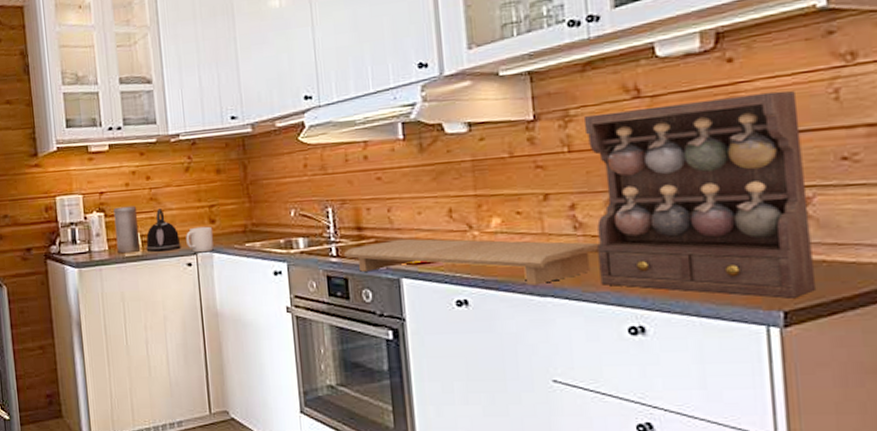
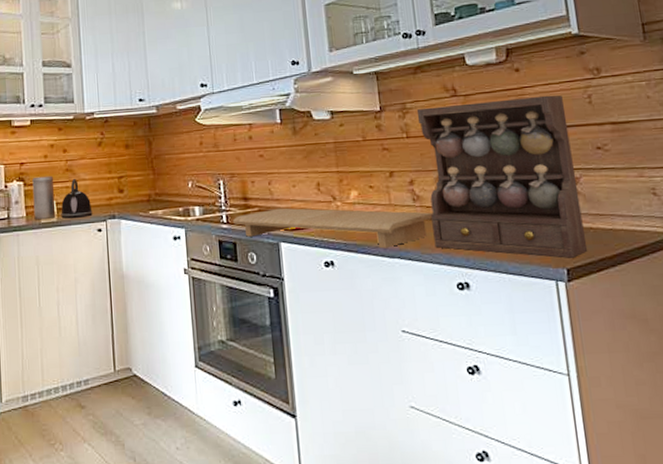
mug: present [186,226,214,253] -> none [97,195,122,220]

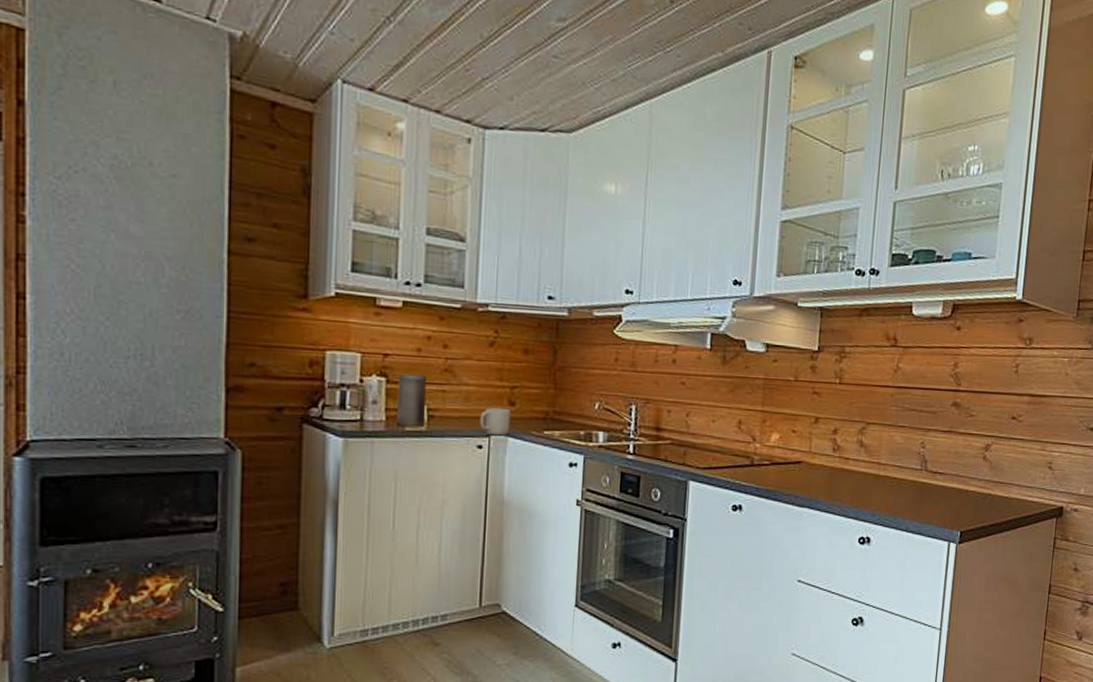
kettle: present [61,178,93,220] -> none [432,381,474,431]
mug: none [97,195,122,220] -> present [480,407,512,436]
cutting board: present [232,208,434,249] -> none [639,443,851,497]
spice rack: present [416,95,588,258] -> none [845,354,993,521]

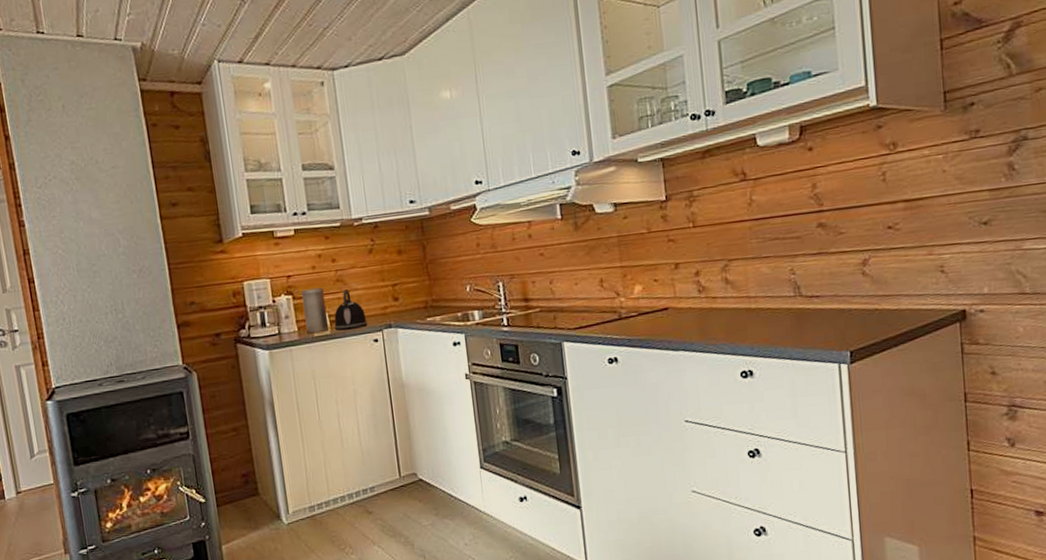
kettle: none [432,381,474,431] -> present [334,288,368,332]
mug: present [480,407,512,436] -> none [371,304,398,330]

